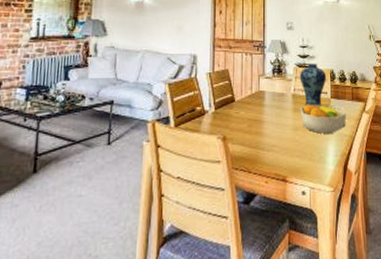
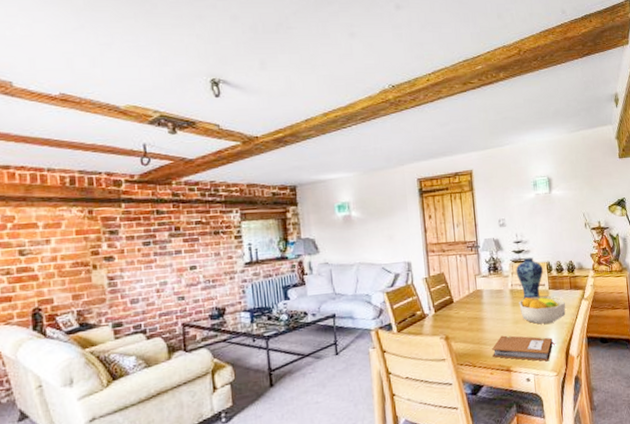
notebook: none [269,142,333,175] -> present [492,335,555,362]

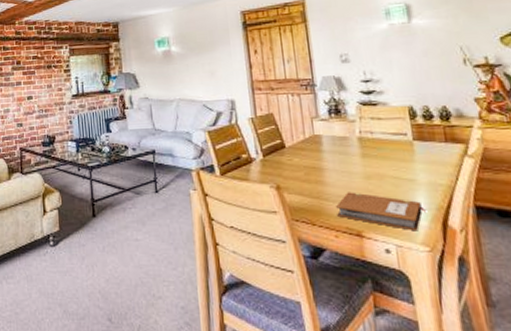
vase: present [516,257,544,300] -> none [365,100,405,151]
fruit bowl: present [519,296,566,324] -> none [371,148,440,183]

